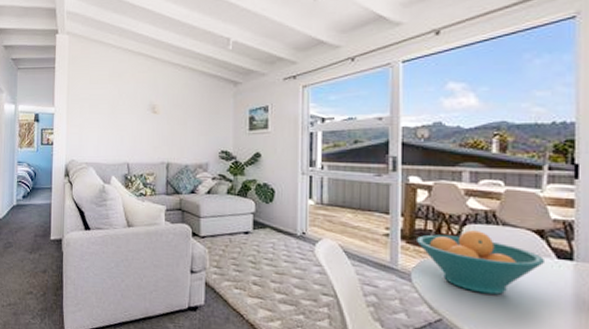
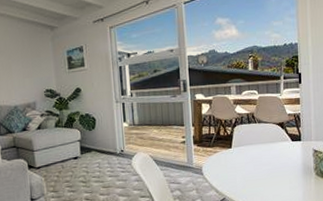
fruit bowl: present [417,230,546,295] -> none [204,129,285,174]

